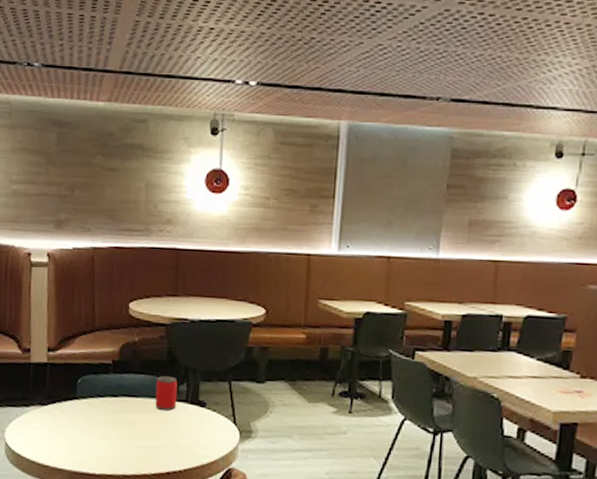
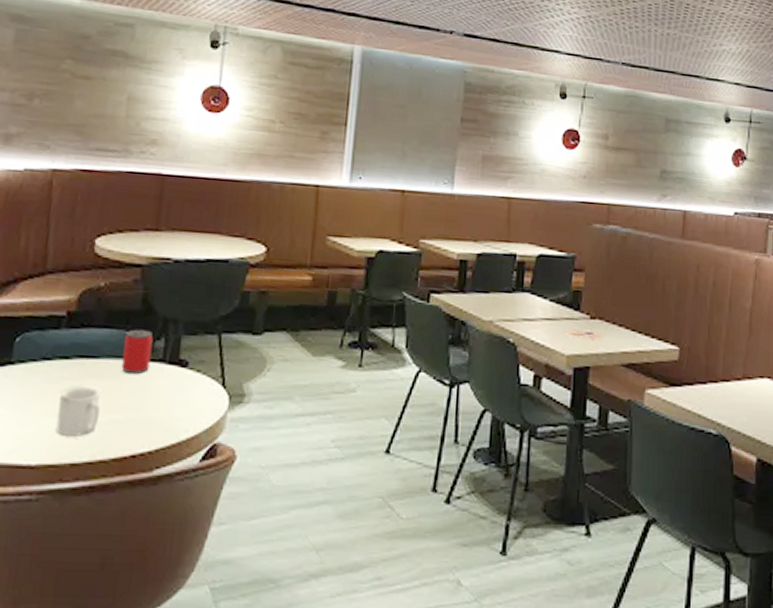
mug: none [111,418,142,456] -> present [55,387,101,436]

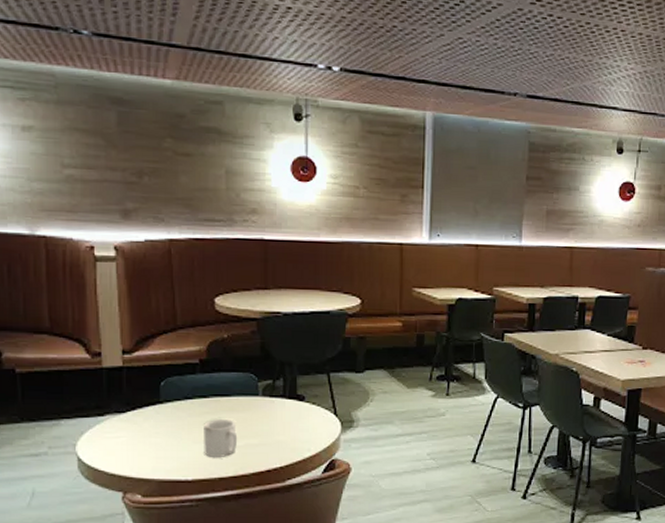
beverage can: present [121,329,154,375] -> none [250,372,274,408]

